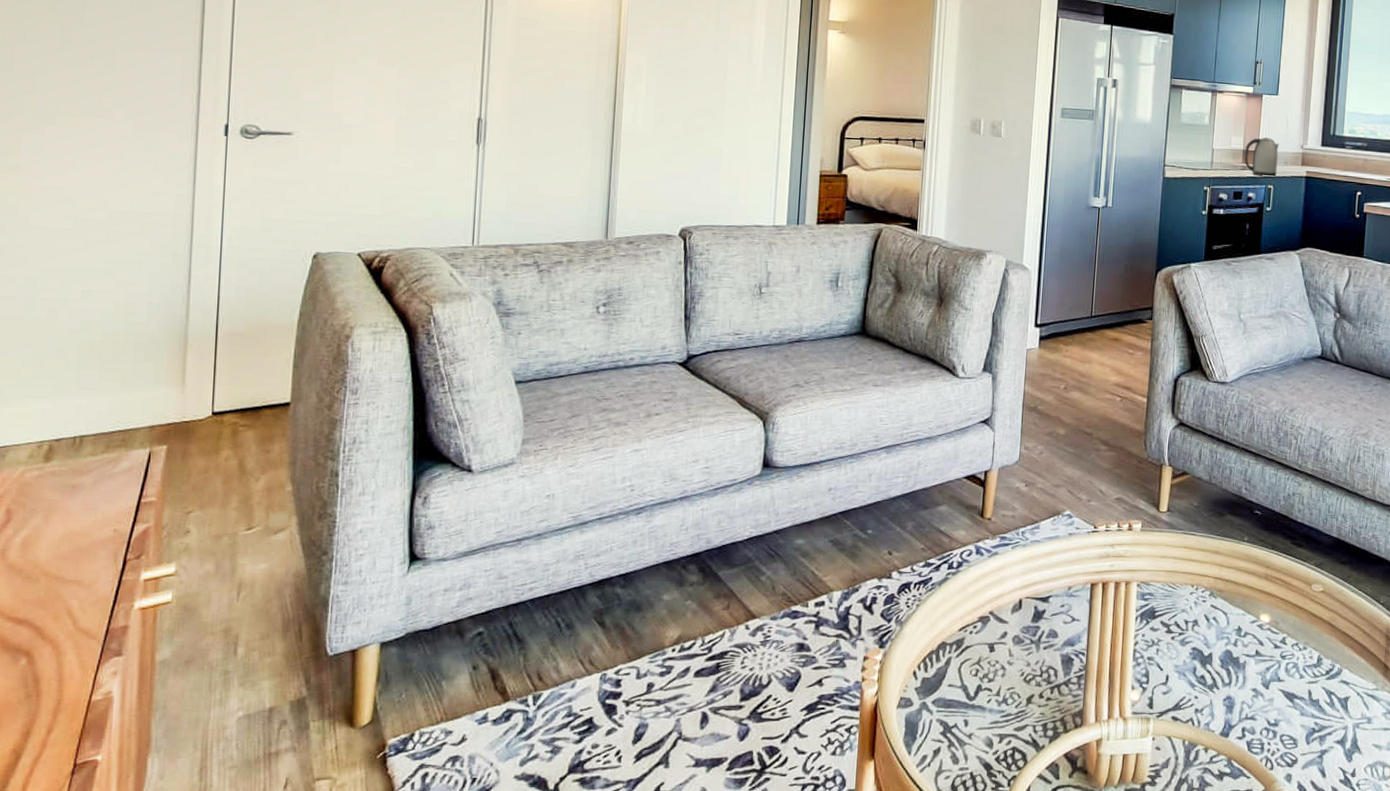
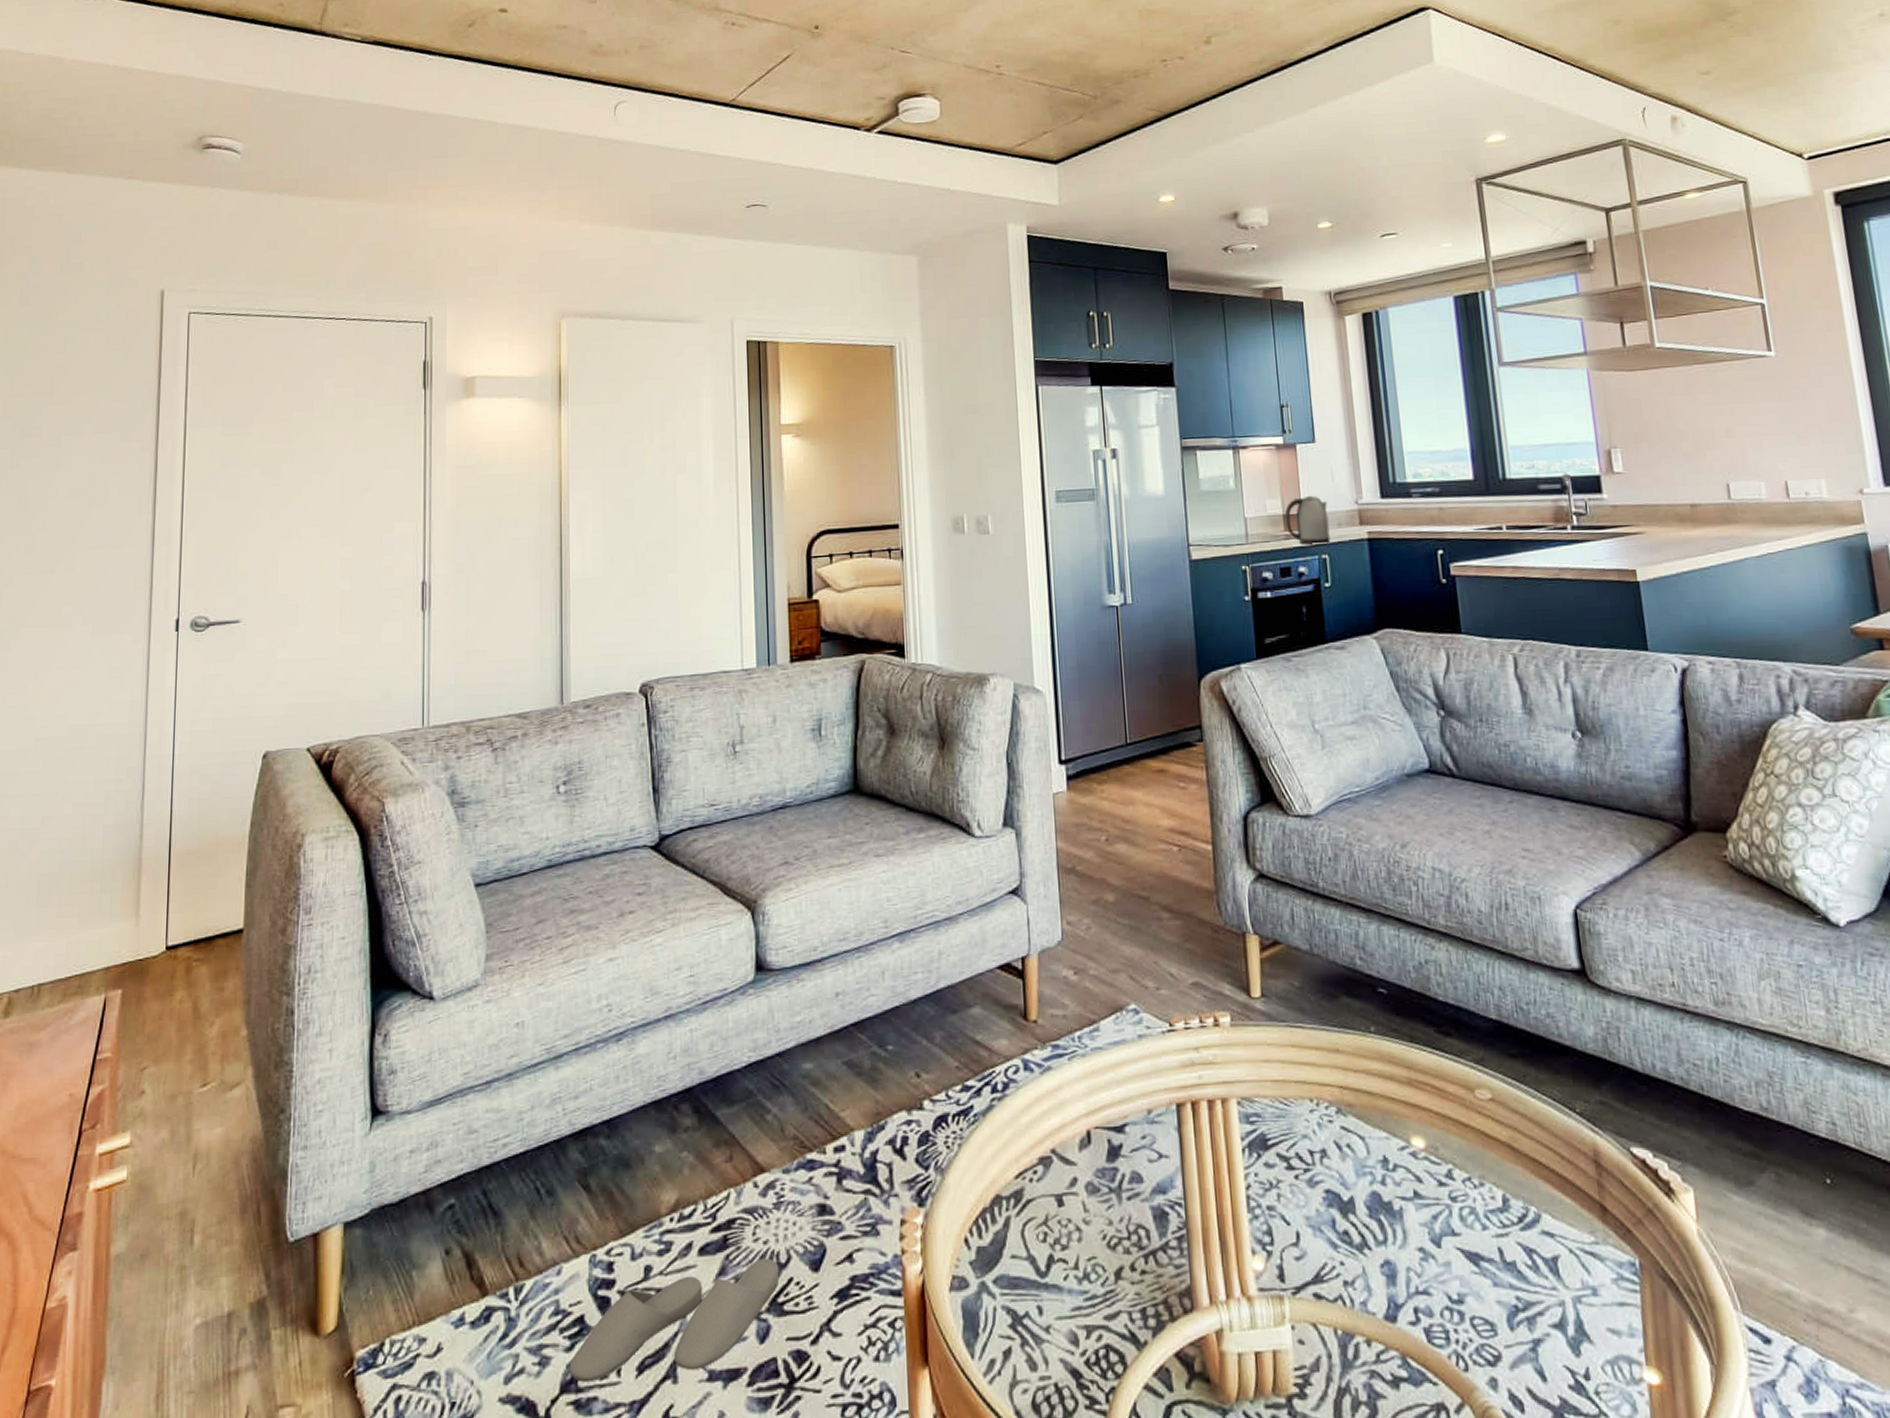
slippers: none [577,680,761,766] -> present [569,1258,780,1383]

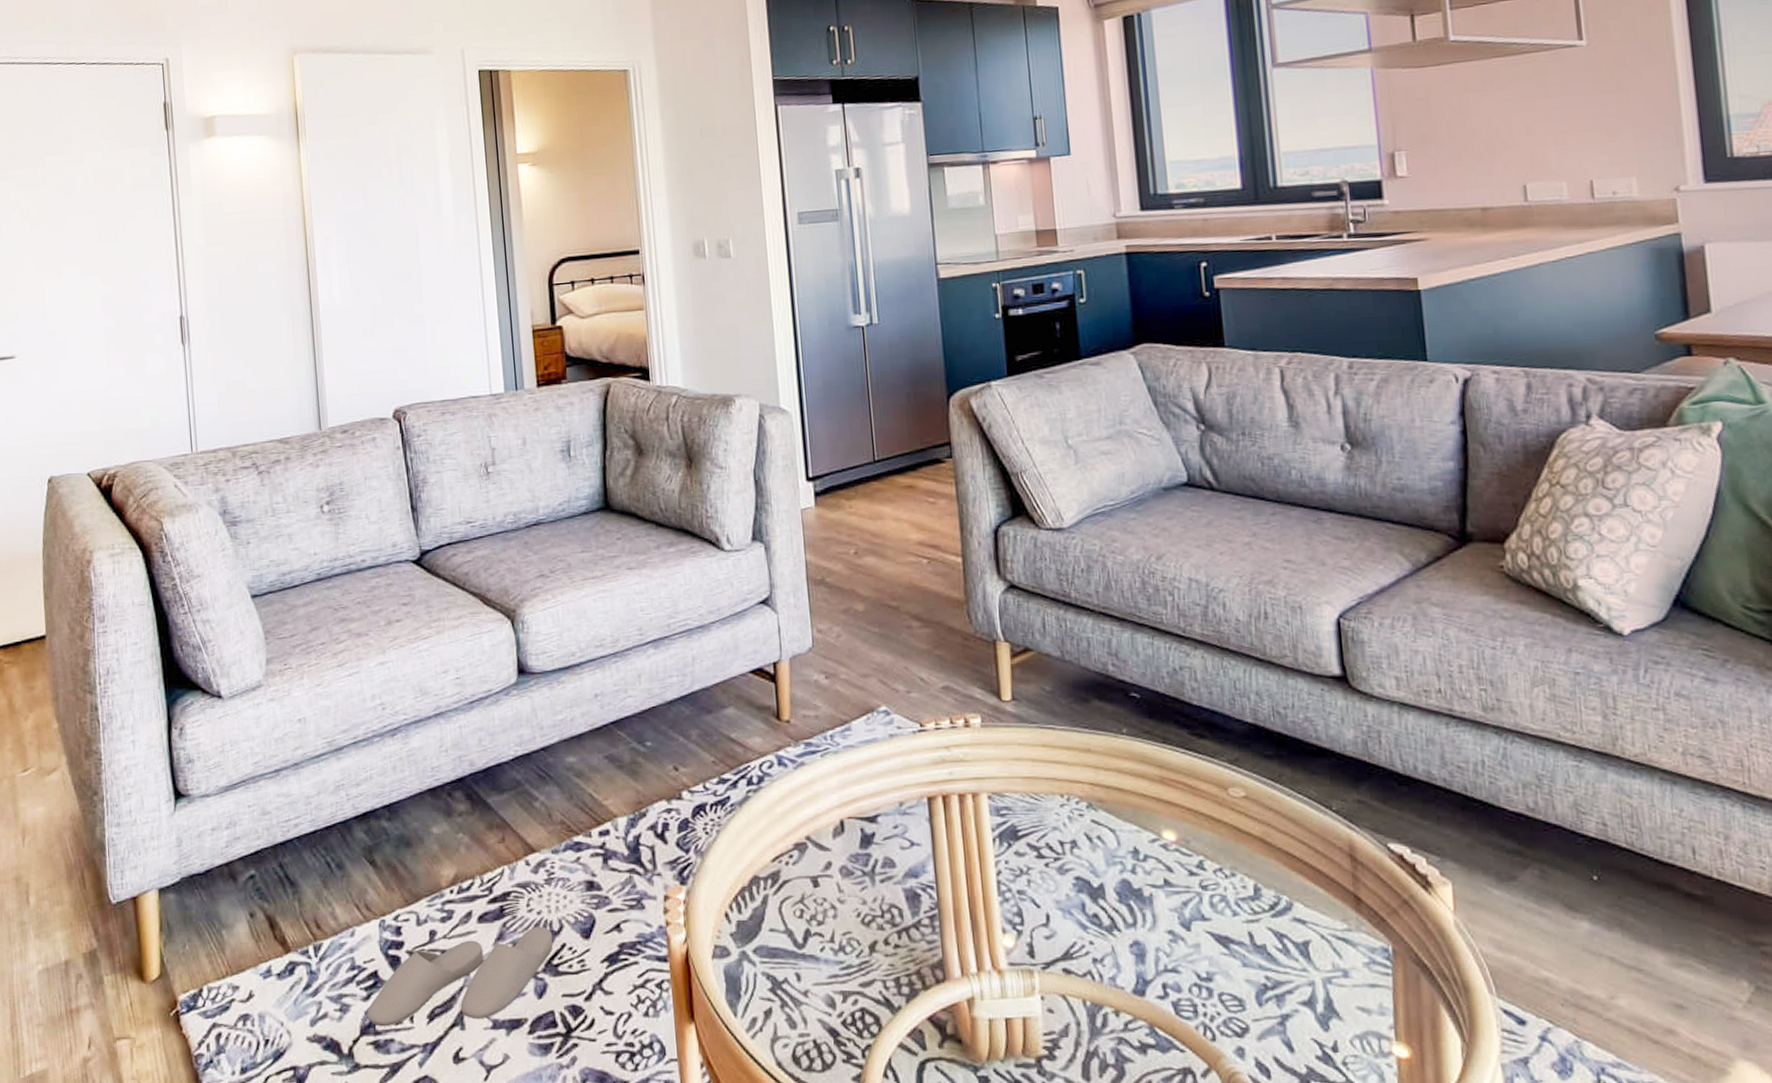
kettle: present [1284,496,1331,545] -> none [1037,210,1086,260]

